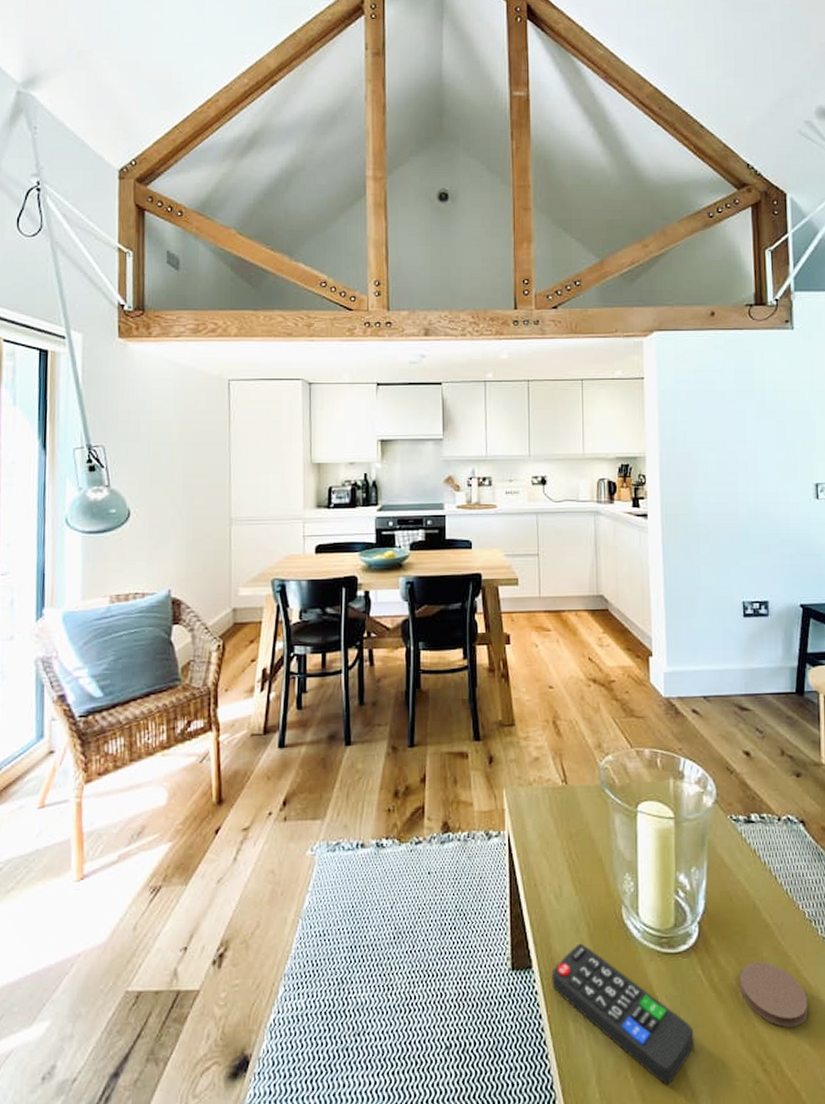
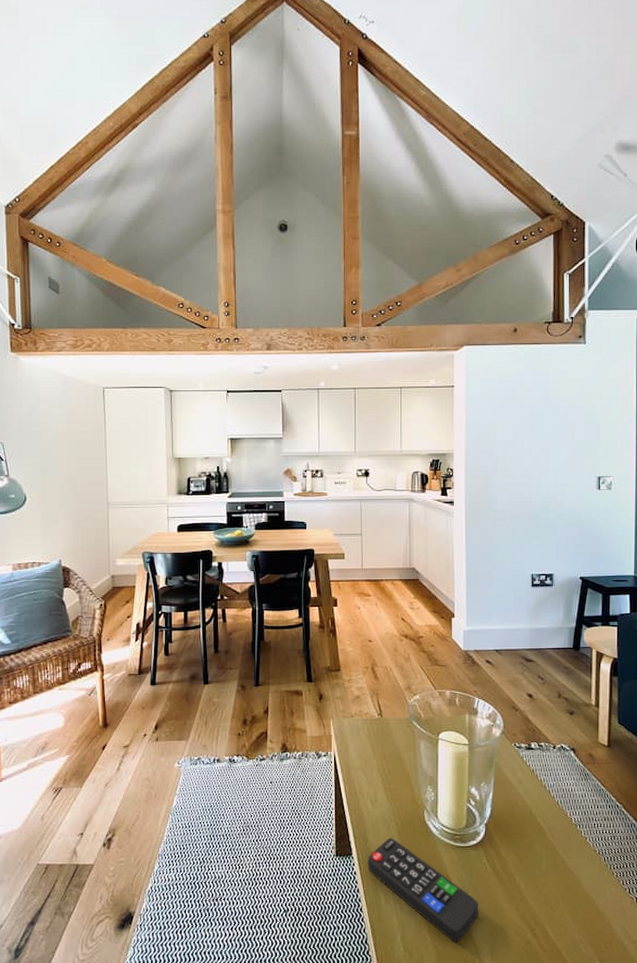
coaster: present [739,961,809,1028] -> none [516,854,571,904]

